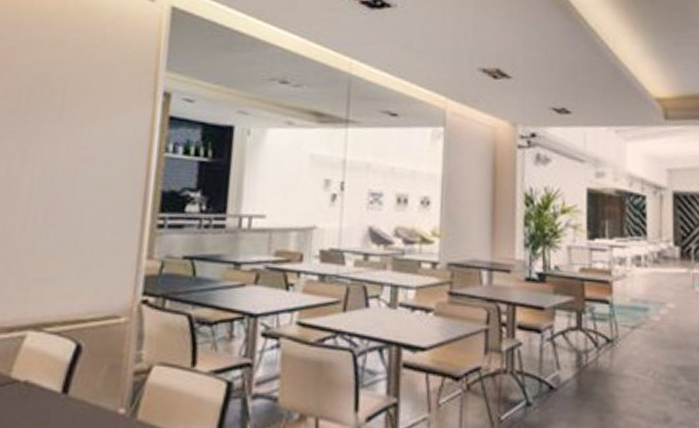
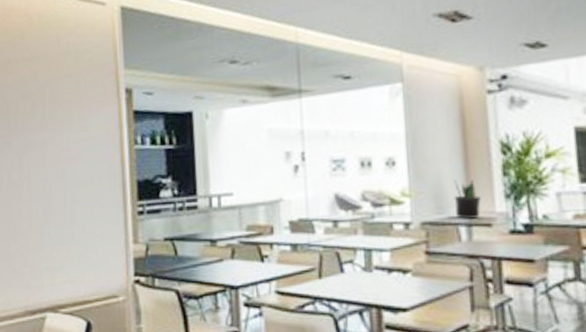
planter: none [479,225,503,264] -> present [453,180,481,219]

